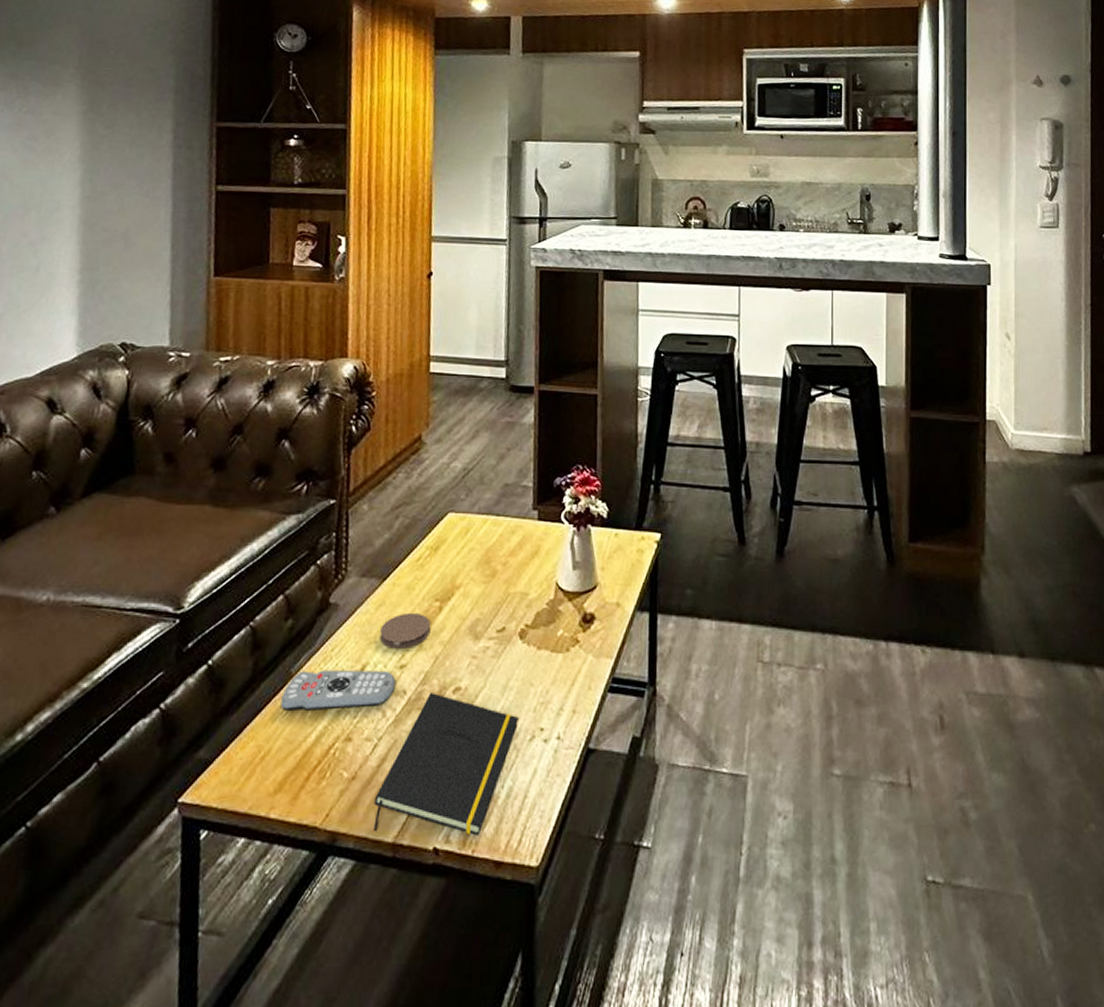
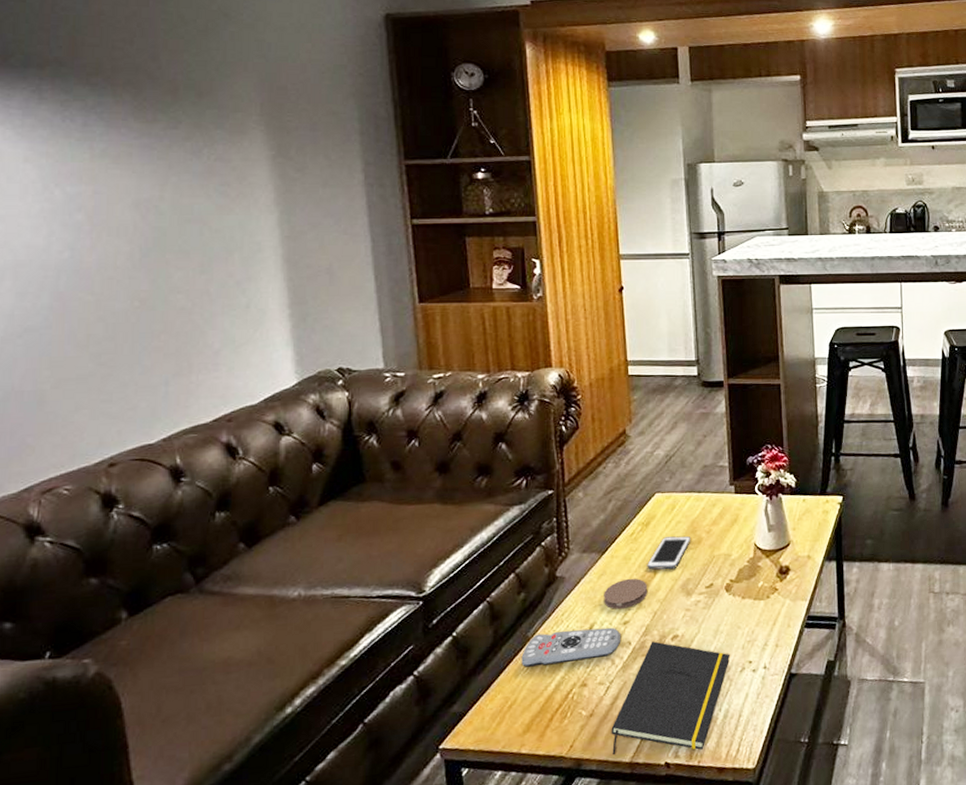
cell phone: none [432,566,485,606] -> present [647,536,691,570]

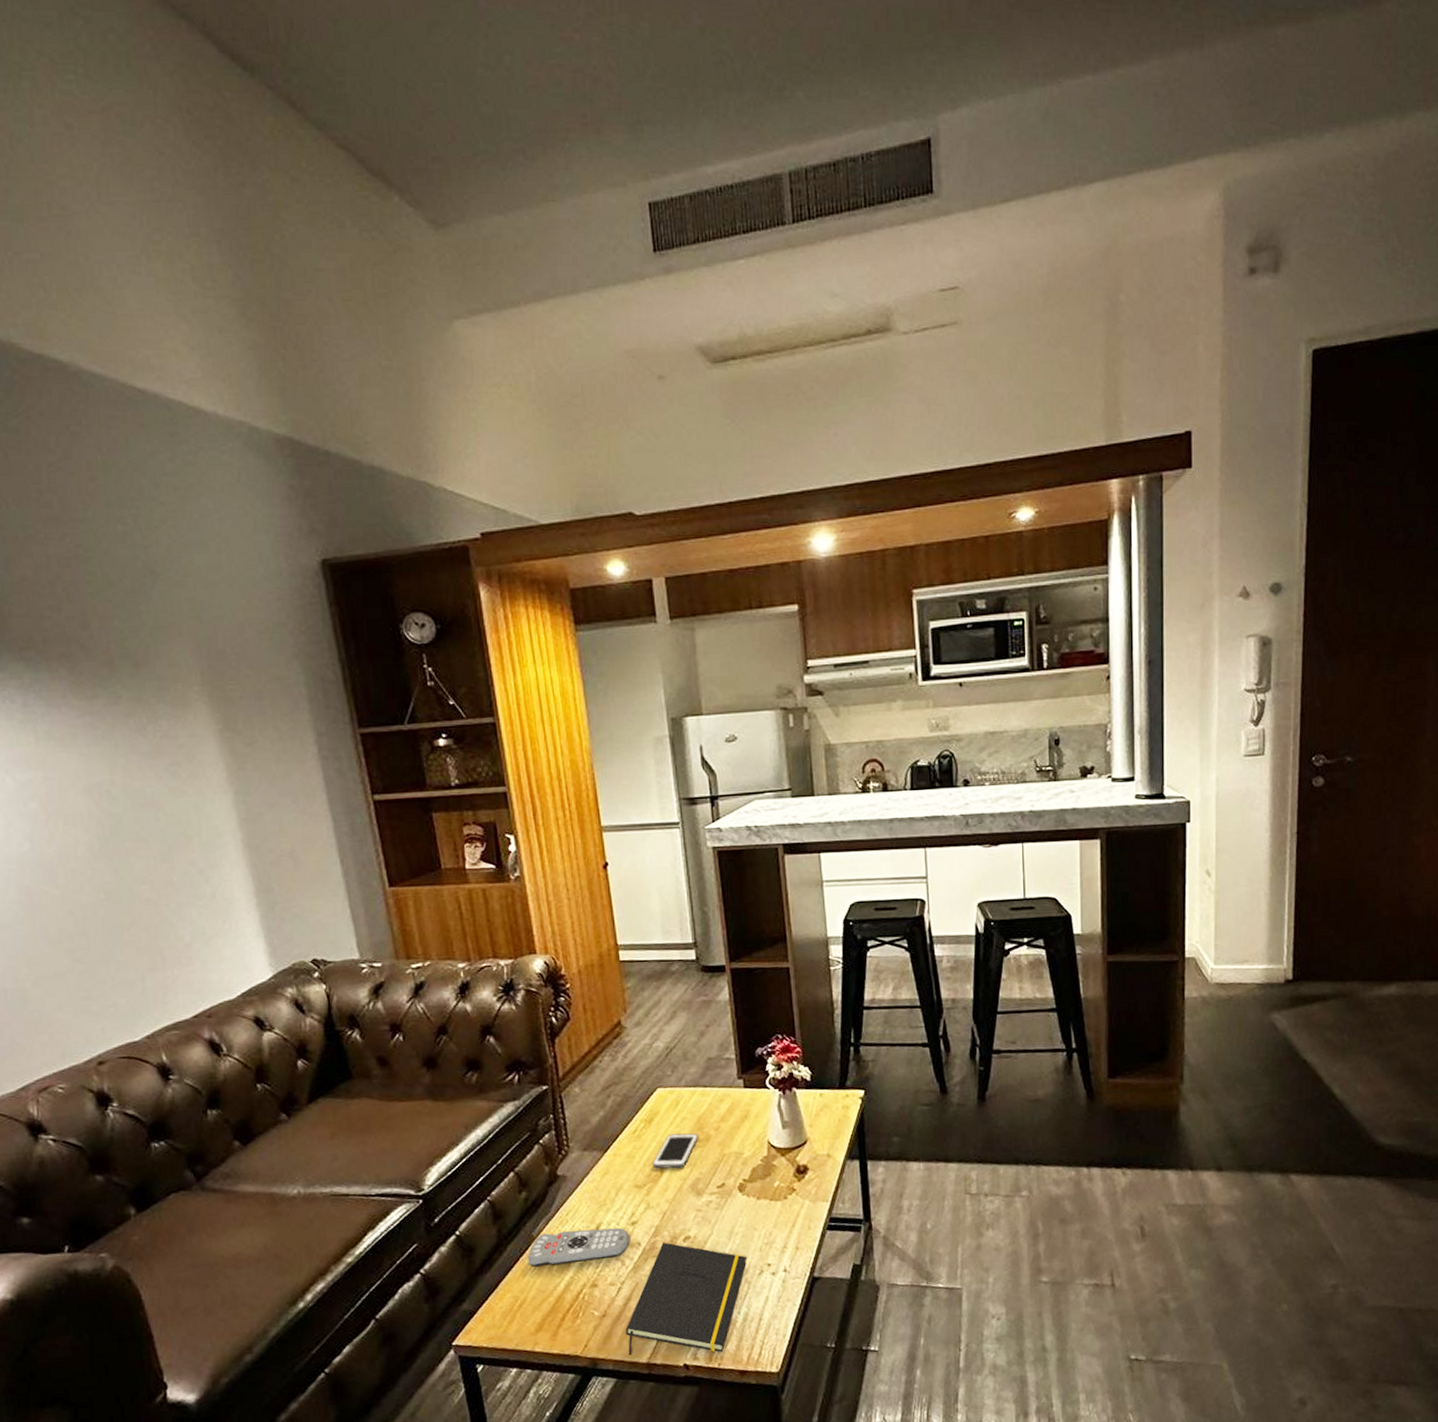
coaster: present [604,578,648,609] -> none [608,1177,656,1209]

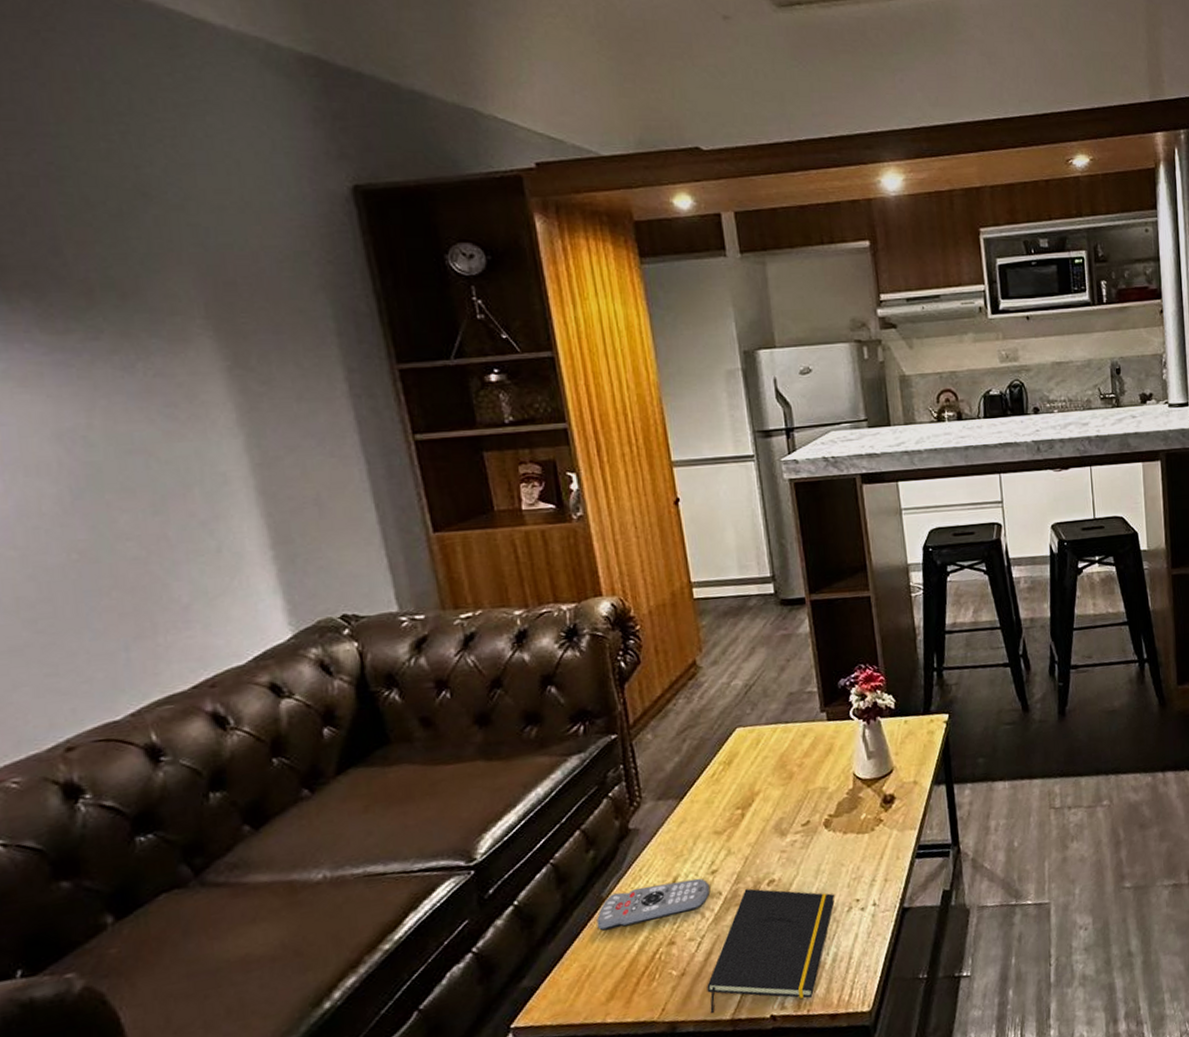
cell phone: present [652,1133,699,1169] -> none [733,771,782,813]

